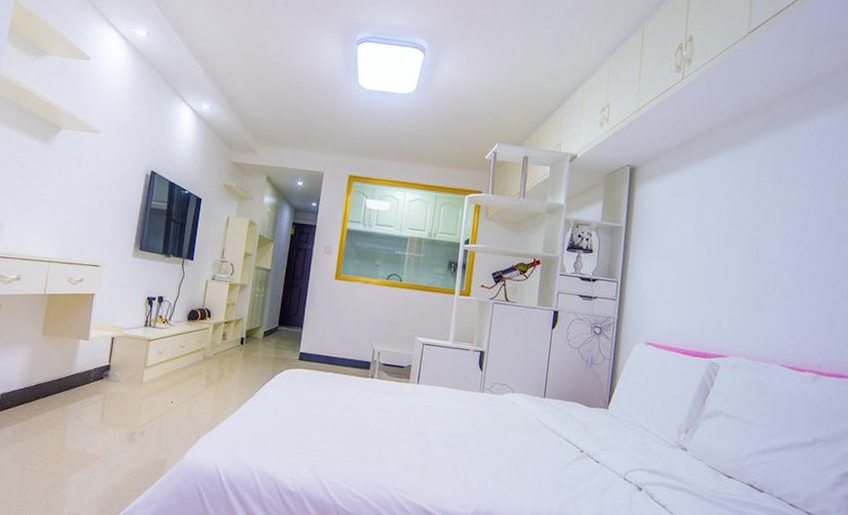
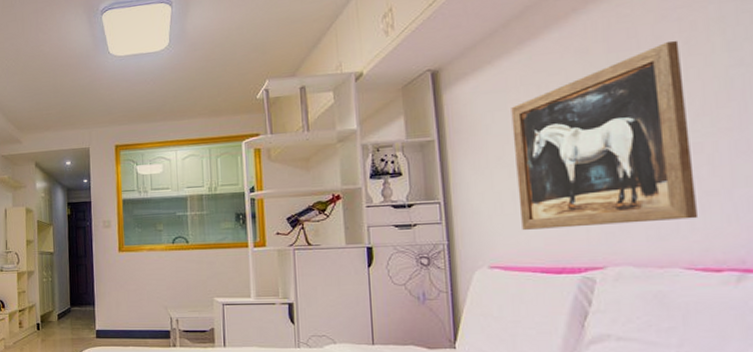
wall art: none [675,182,808,327] -> present [511,41,699,230]

